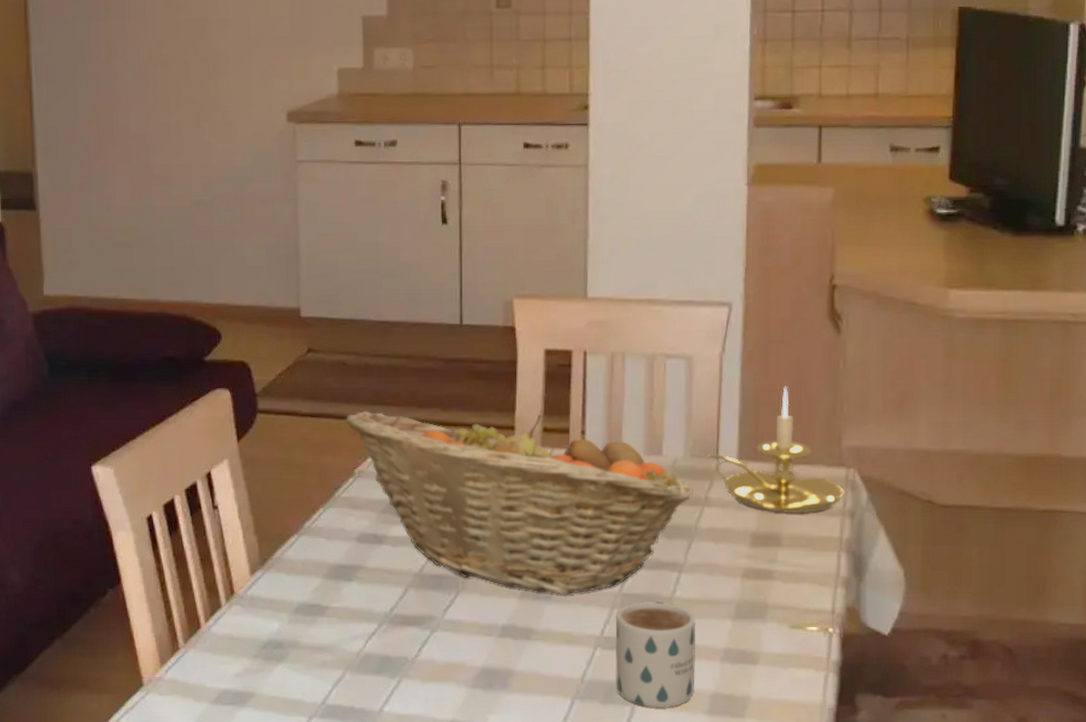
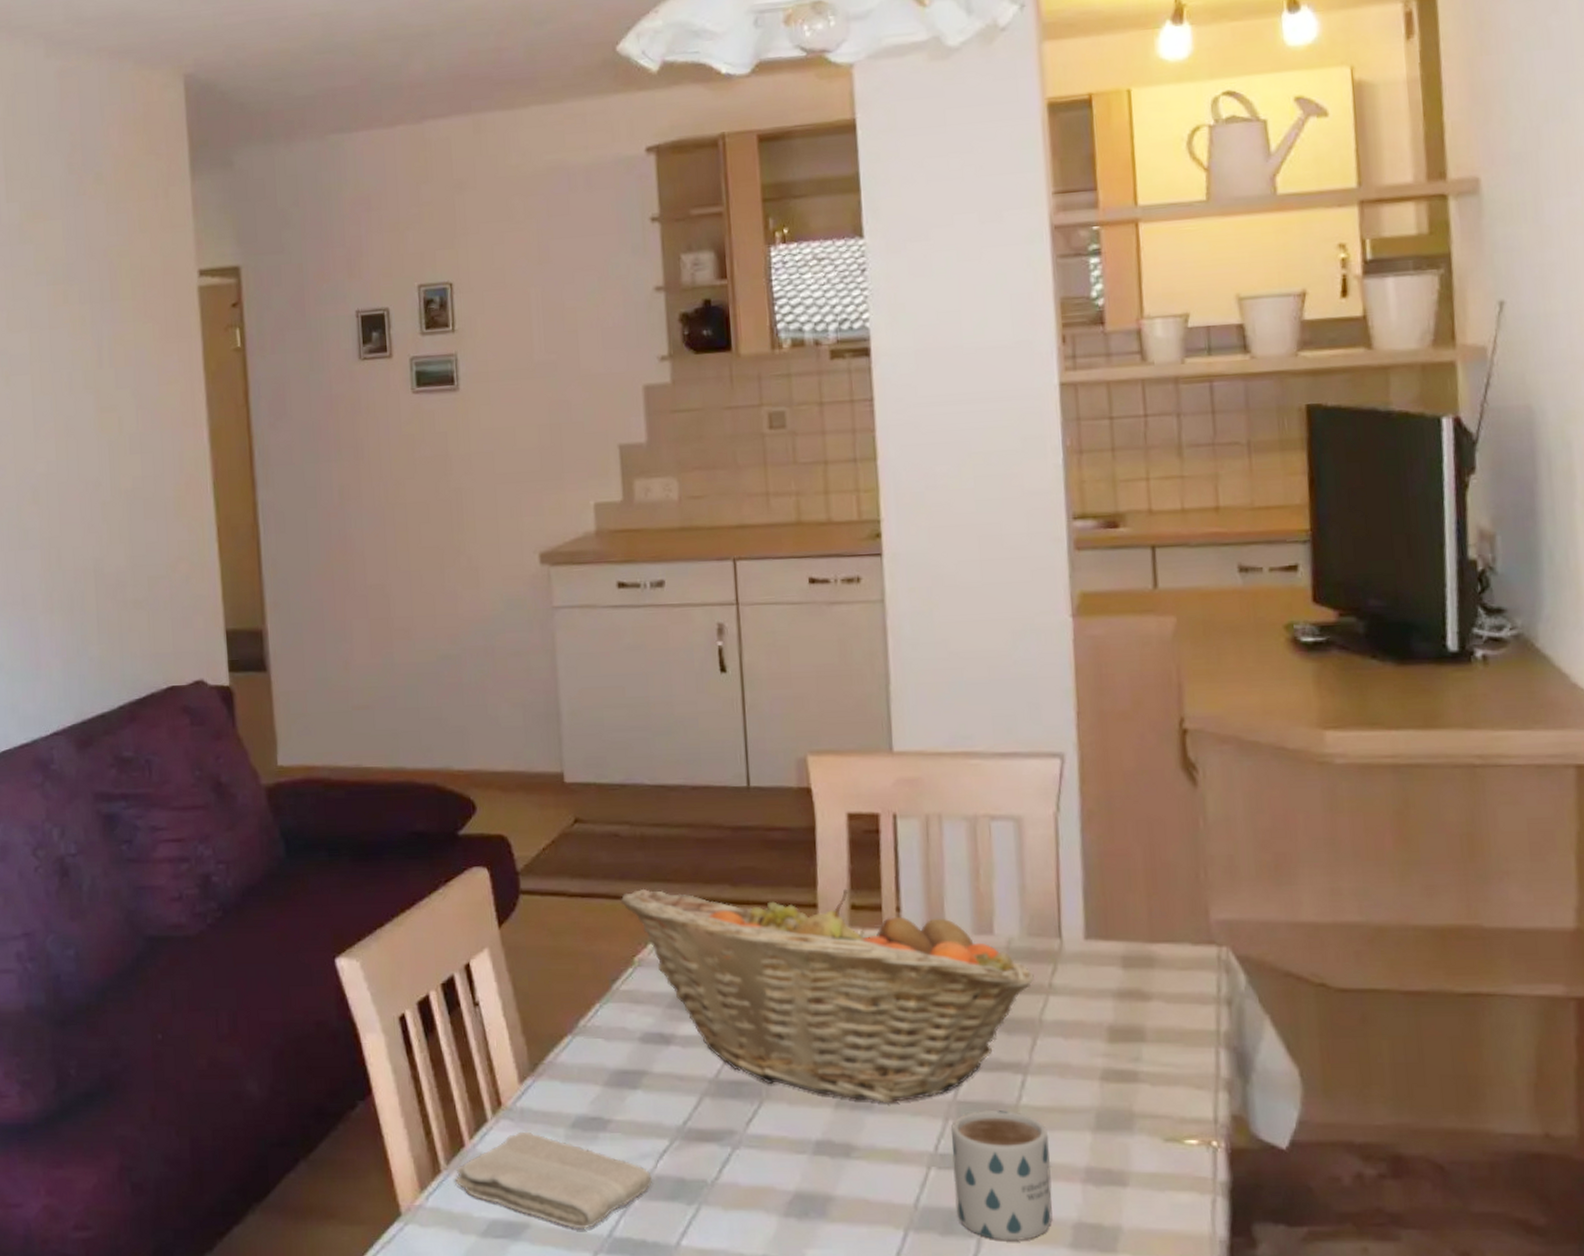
washcloth: none [191,616,361,698] -> present [455,1131,652,1229]
candle holder: present [707,386,844,514] -> none [1047,849,1217,1002]

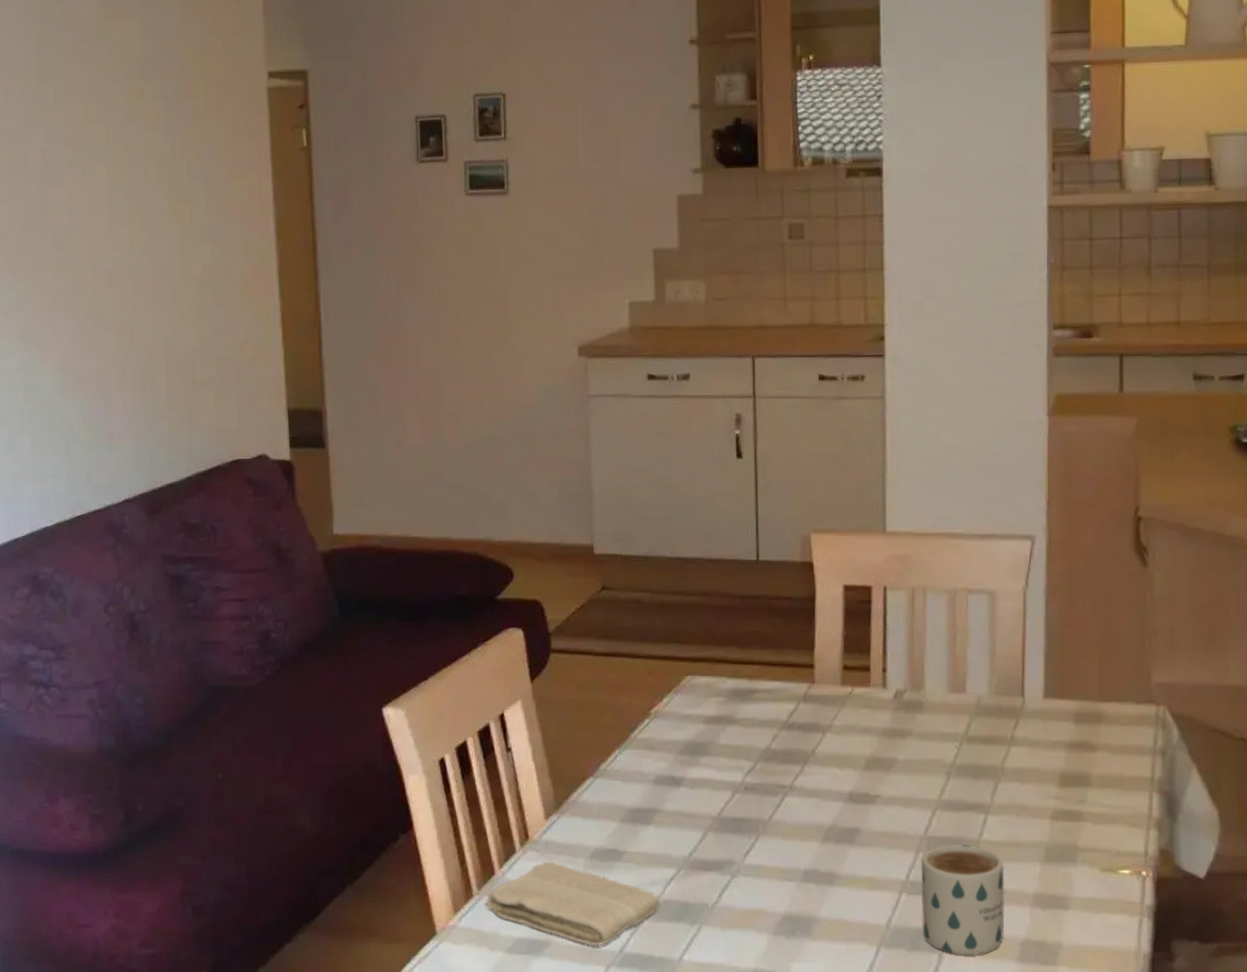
fruit basket: present [620,888,1034,1104] -> none [640,649,999,838]

